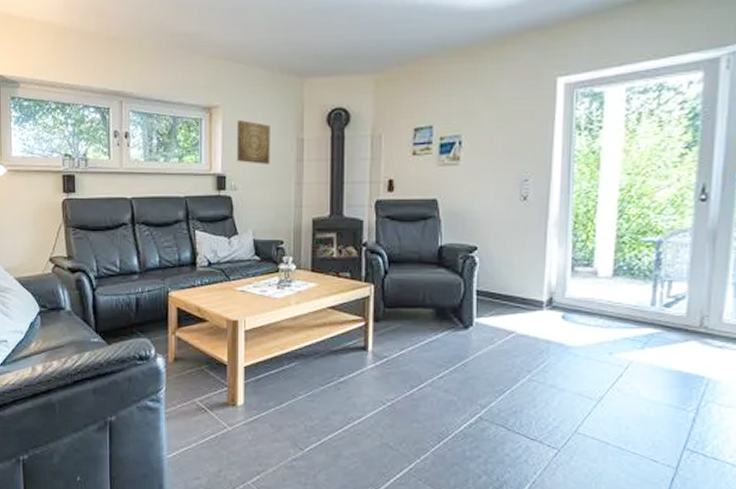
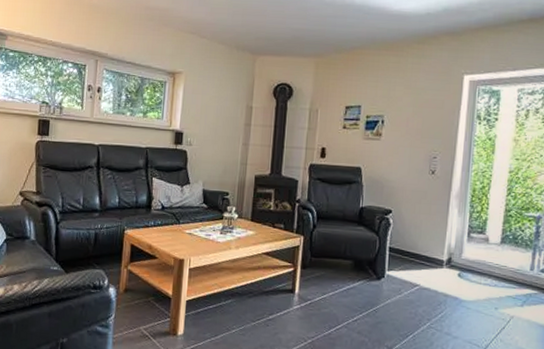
wall art: present [236,120,270,164] -> none [193,86,225,126]

